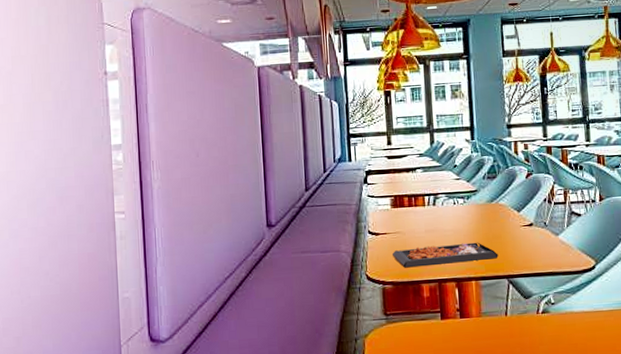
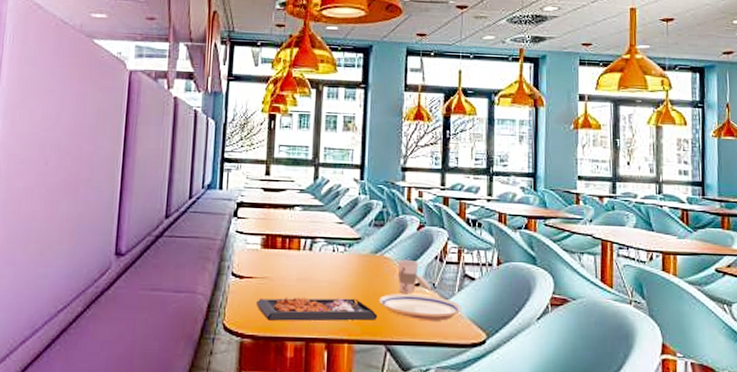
plate: none [498,232,572,255] -> present [379,294,463,321]
cup: none [510,204,544,234] -> present [396,259,432,294]

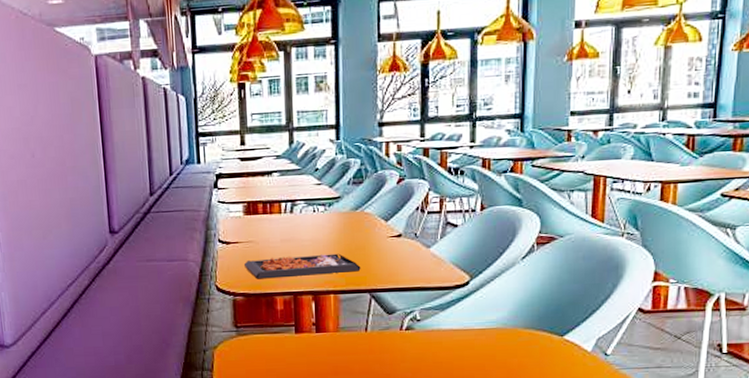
plate: present [379,294,463,321] -> none [362,244,445,269]
cup: present [396,259,432,294] -> none [377,212,414,245]

